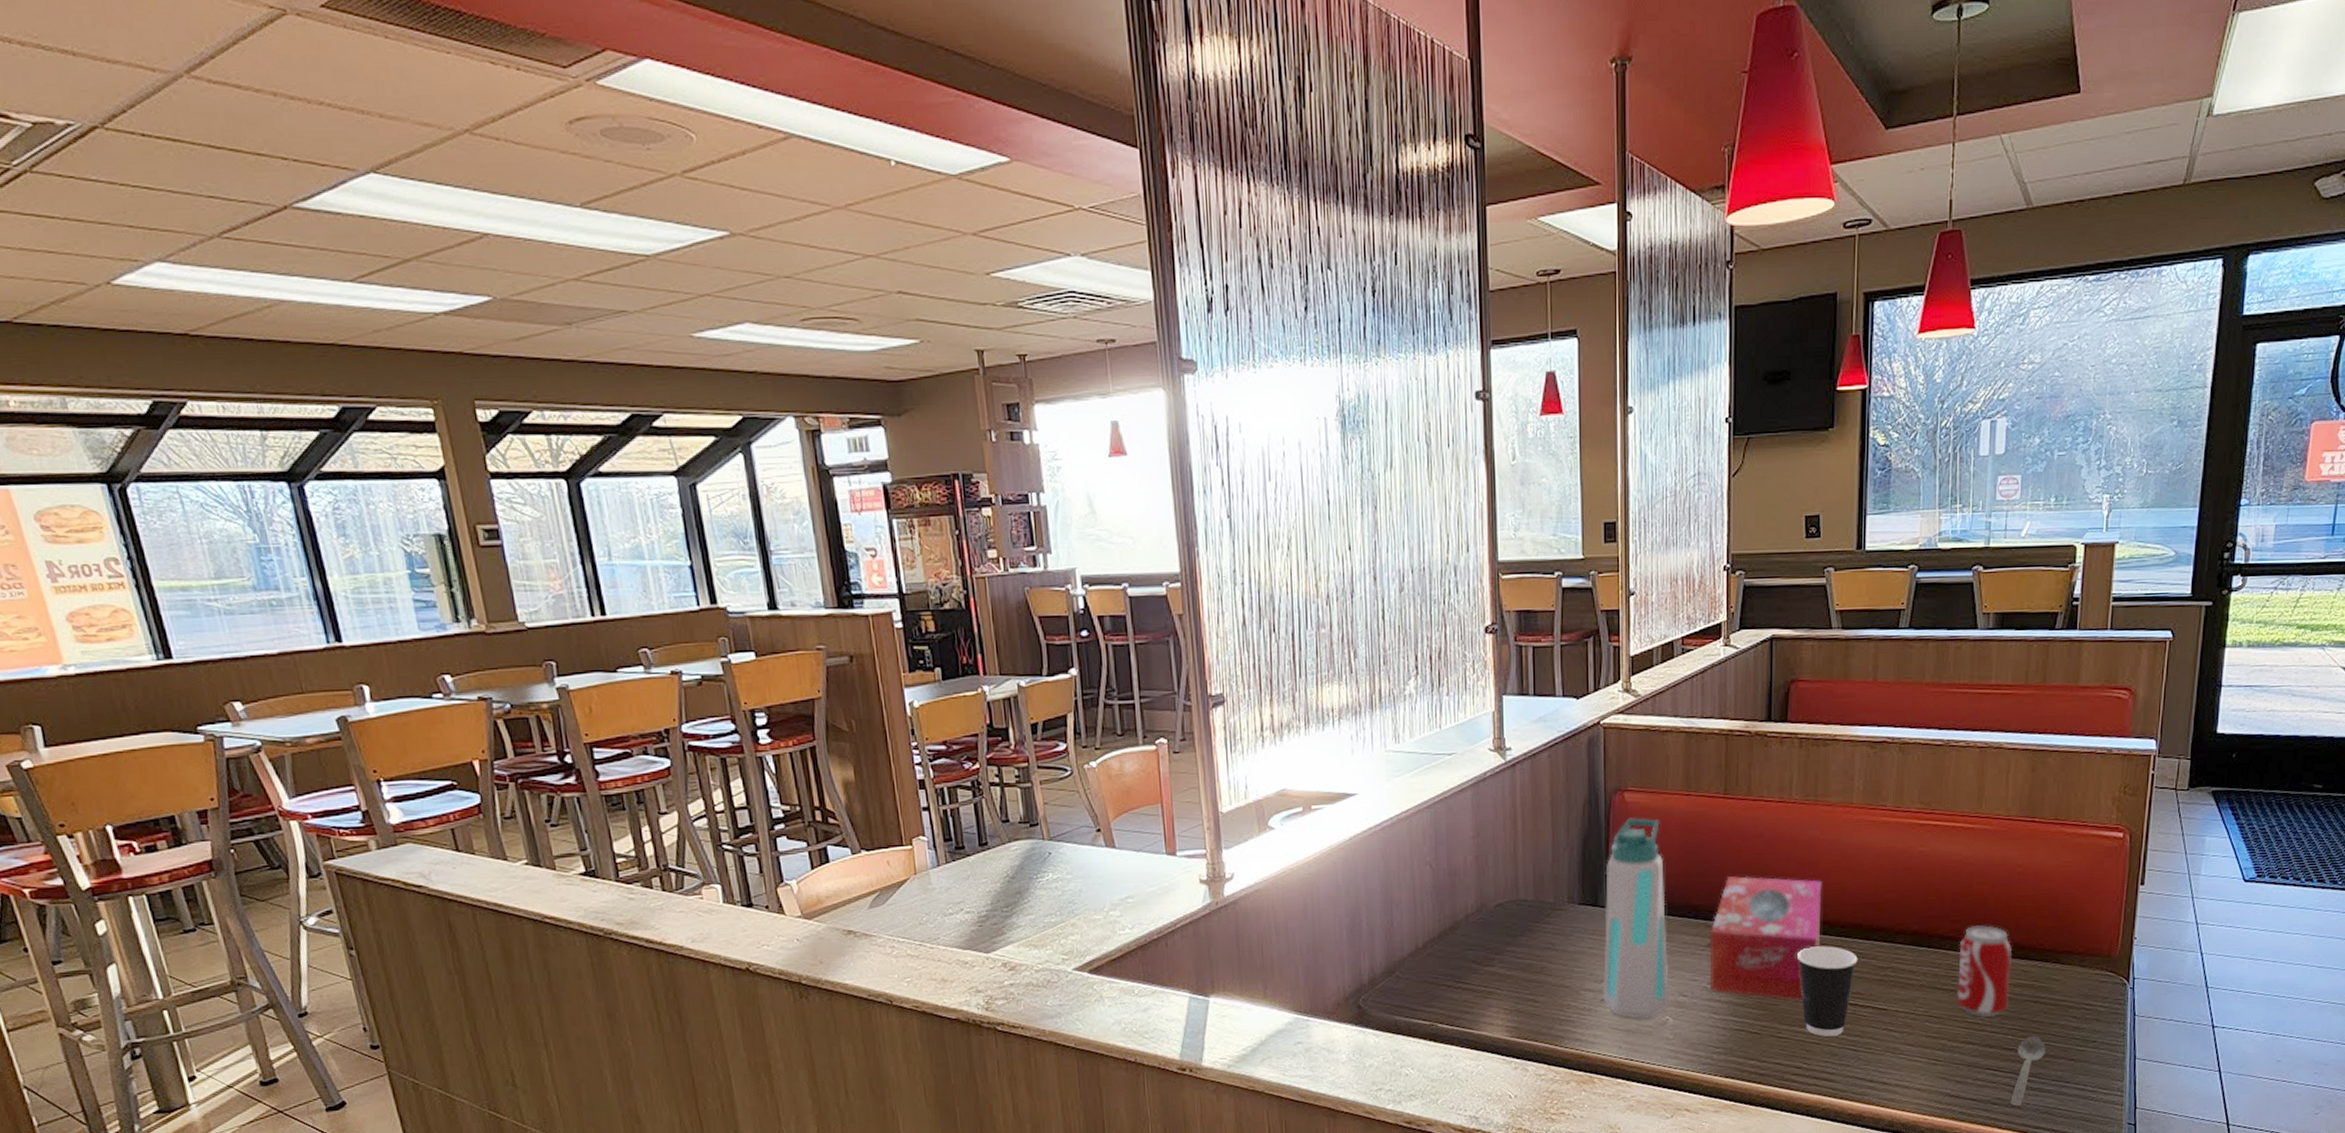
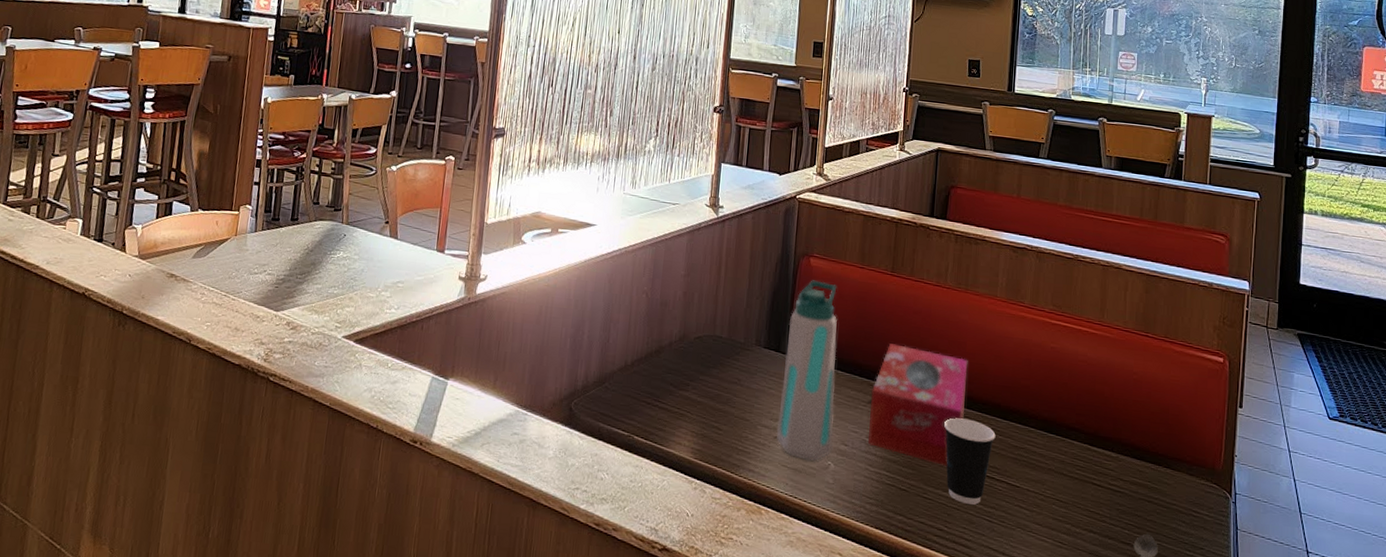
beverage can: present [1956,925,2012,1017] -> none [1080,421,1128,509]

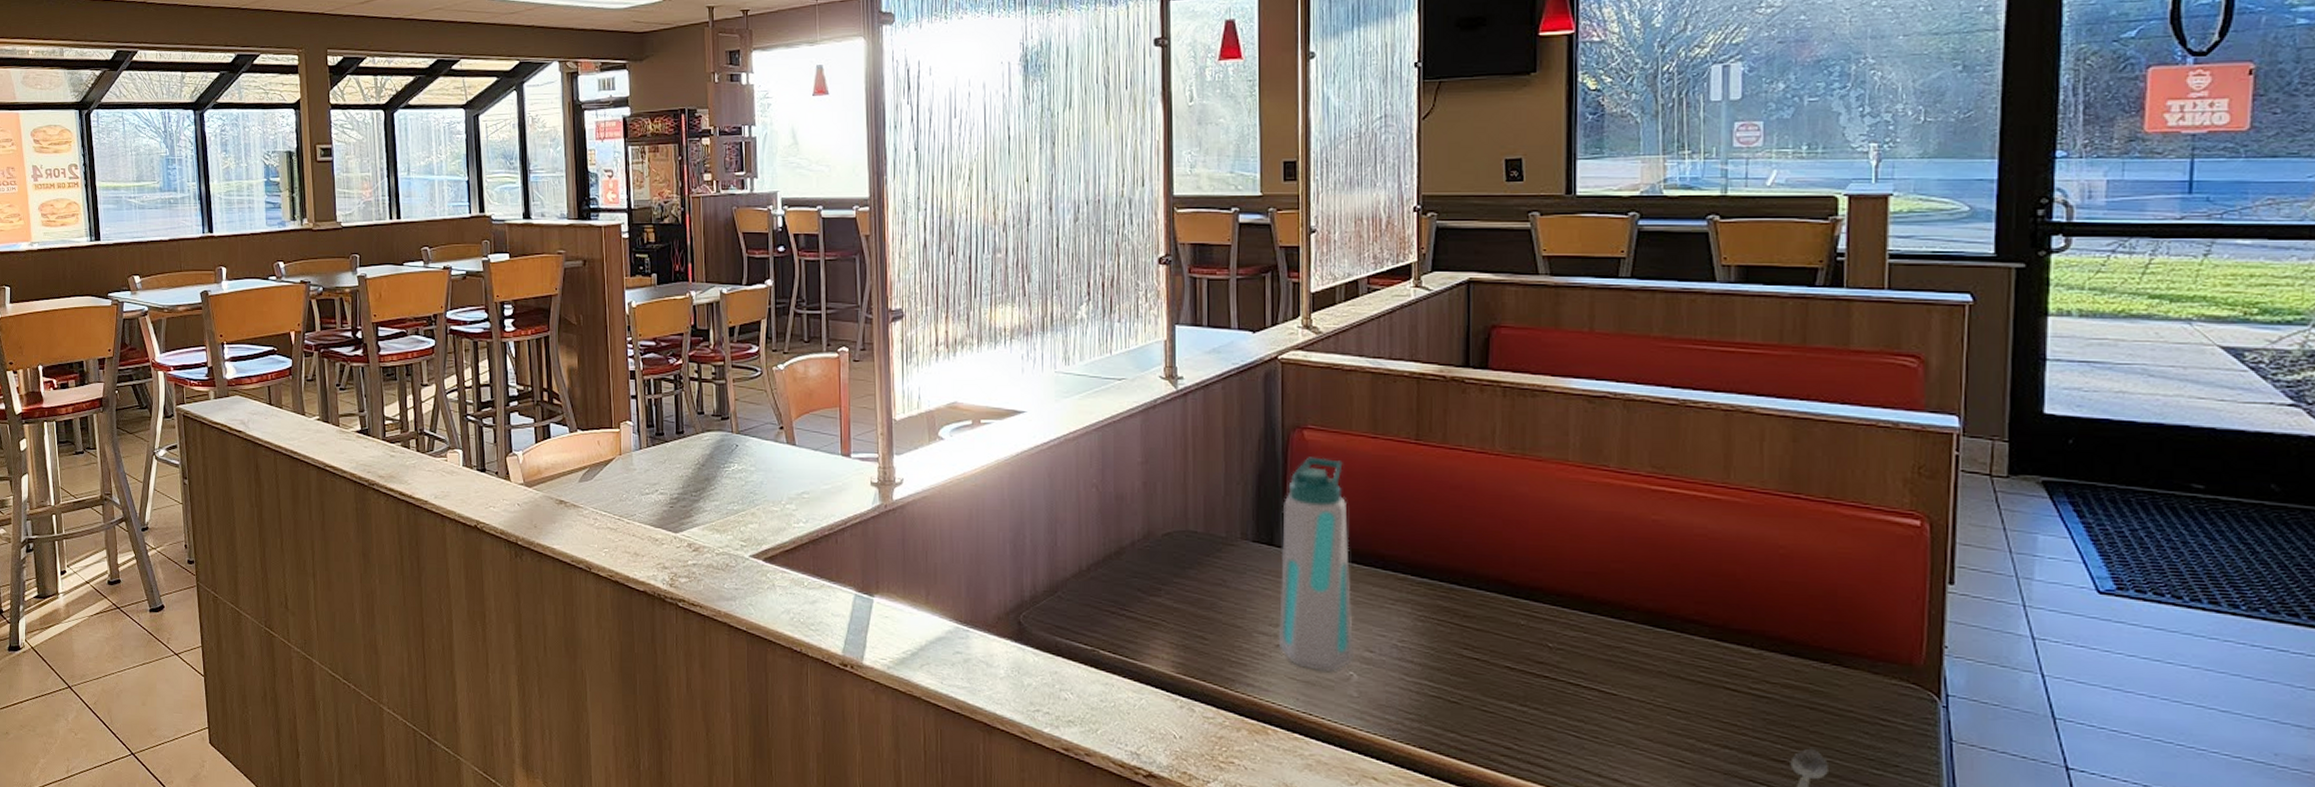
tissue box: present [868,343,968,466] -> none [1399,528,1533,672]
dixie cup: present [943,417,996,505] -> none [1503,613,1579,718]

